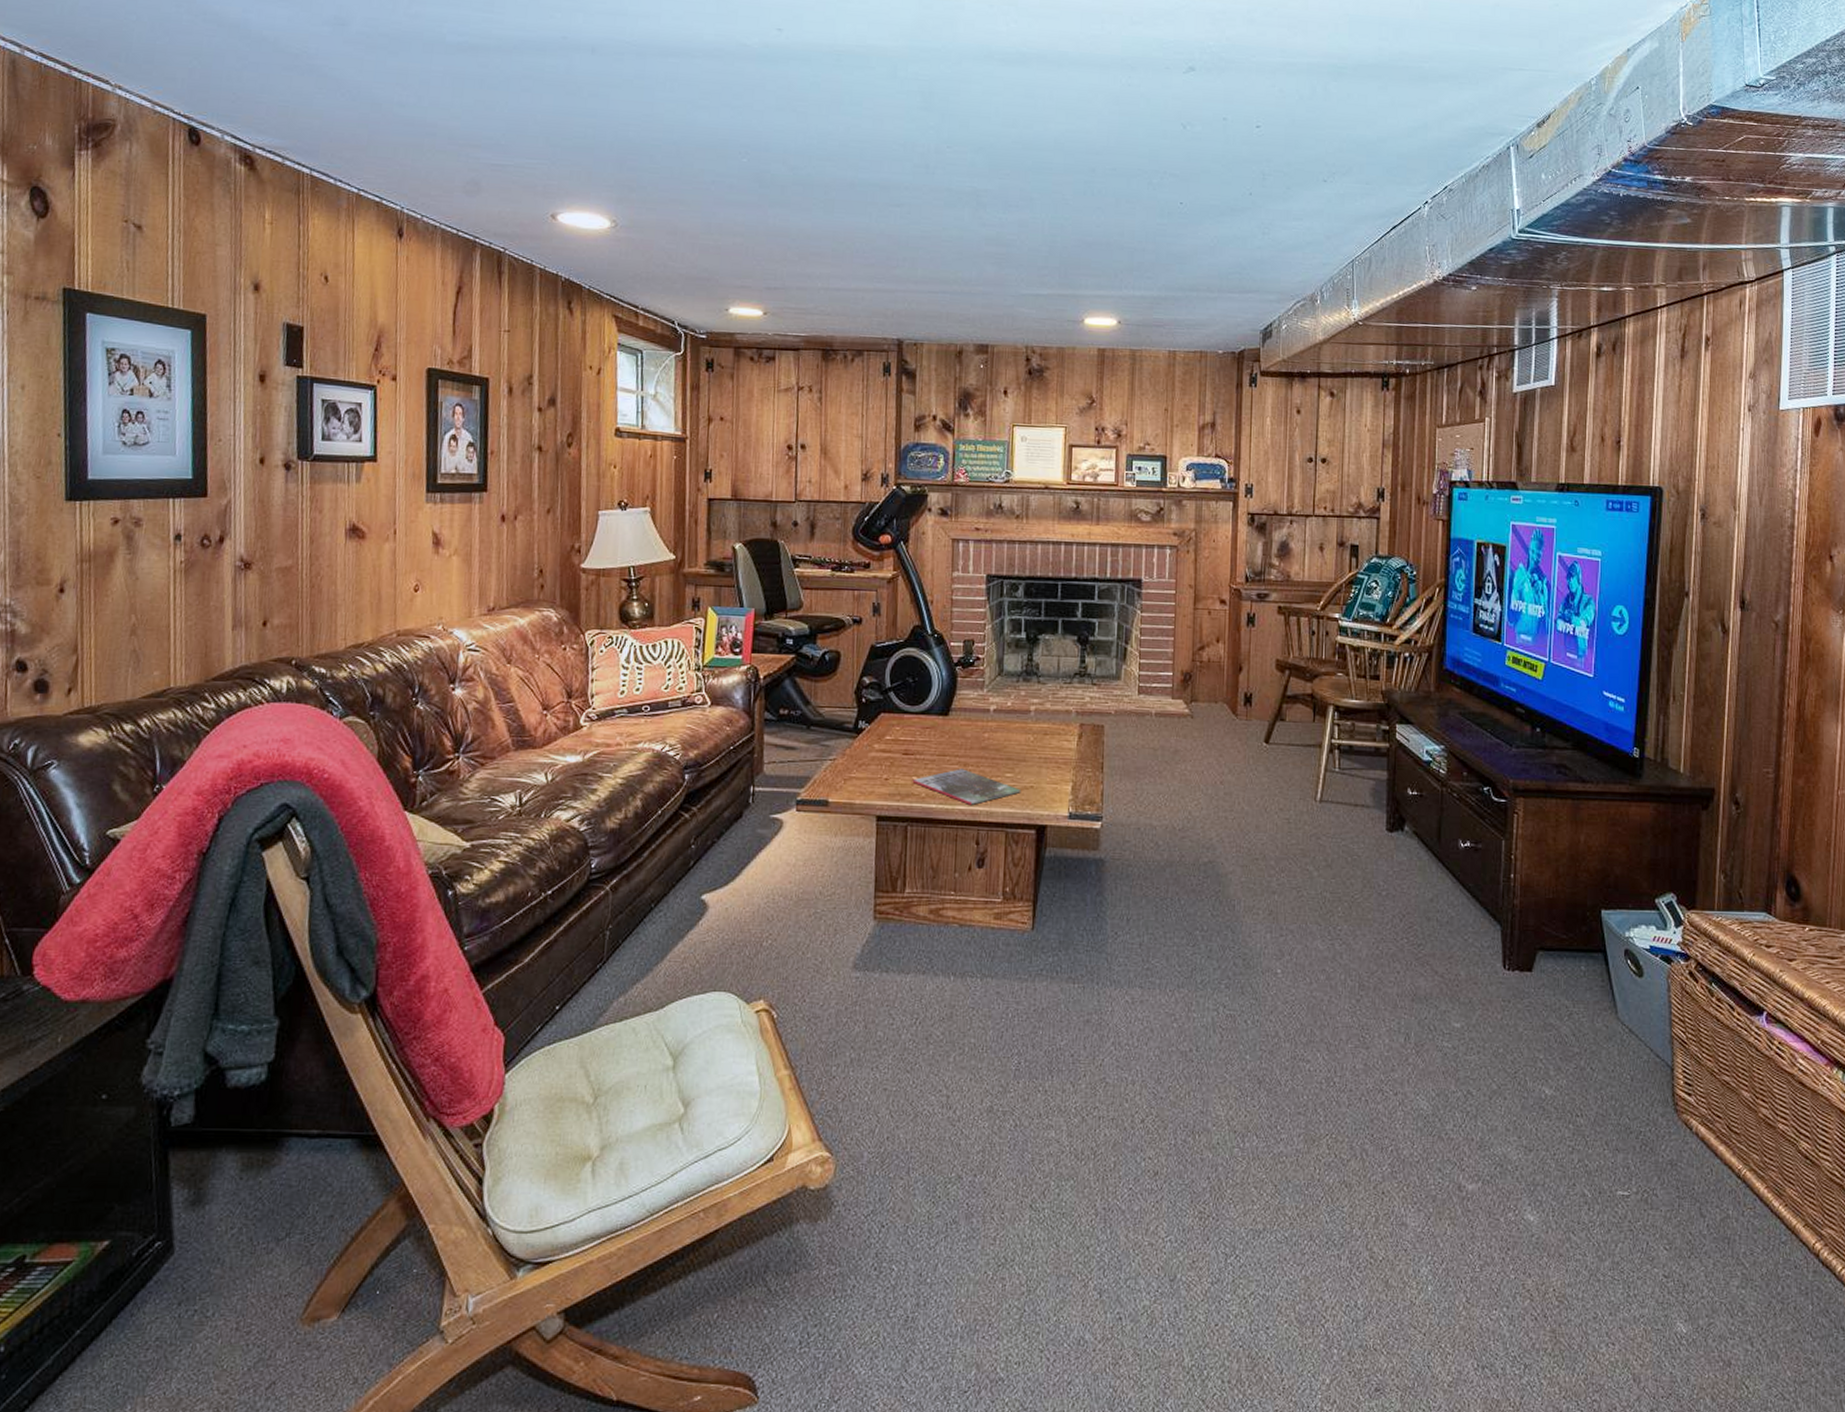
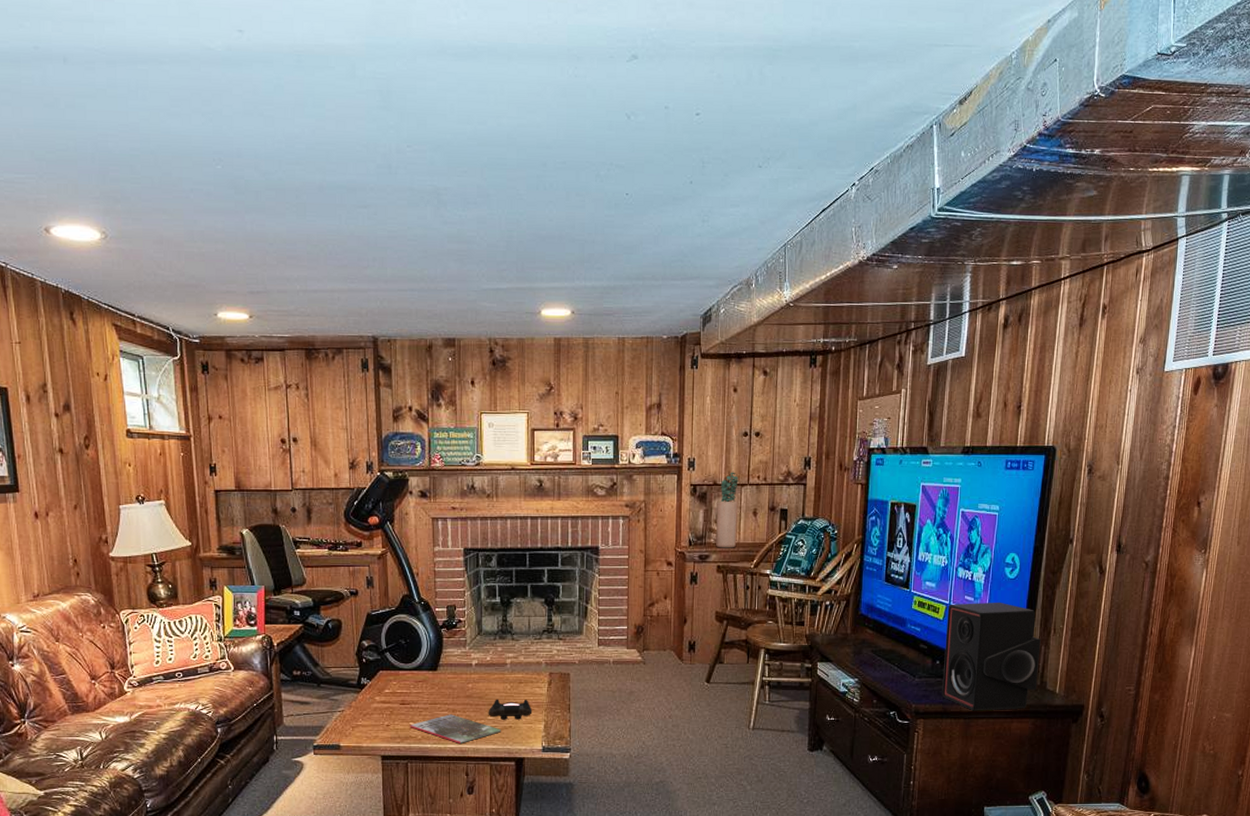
control: none [1006,752,1059,779] -> present [488,699,533,720]
vase: none [1277,499,1303,587] -> present [716,470,739,548]
stereo: none [1544,661,1659,791] -> present [942,602,1041,711]

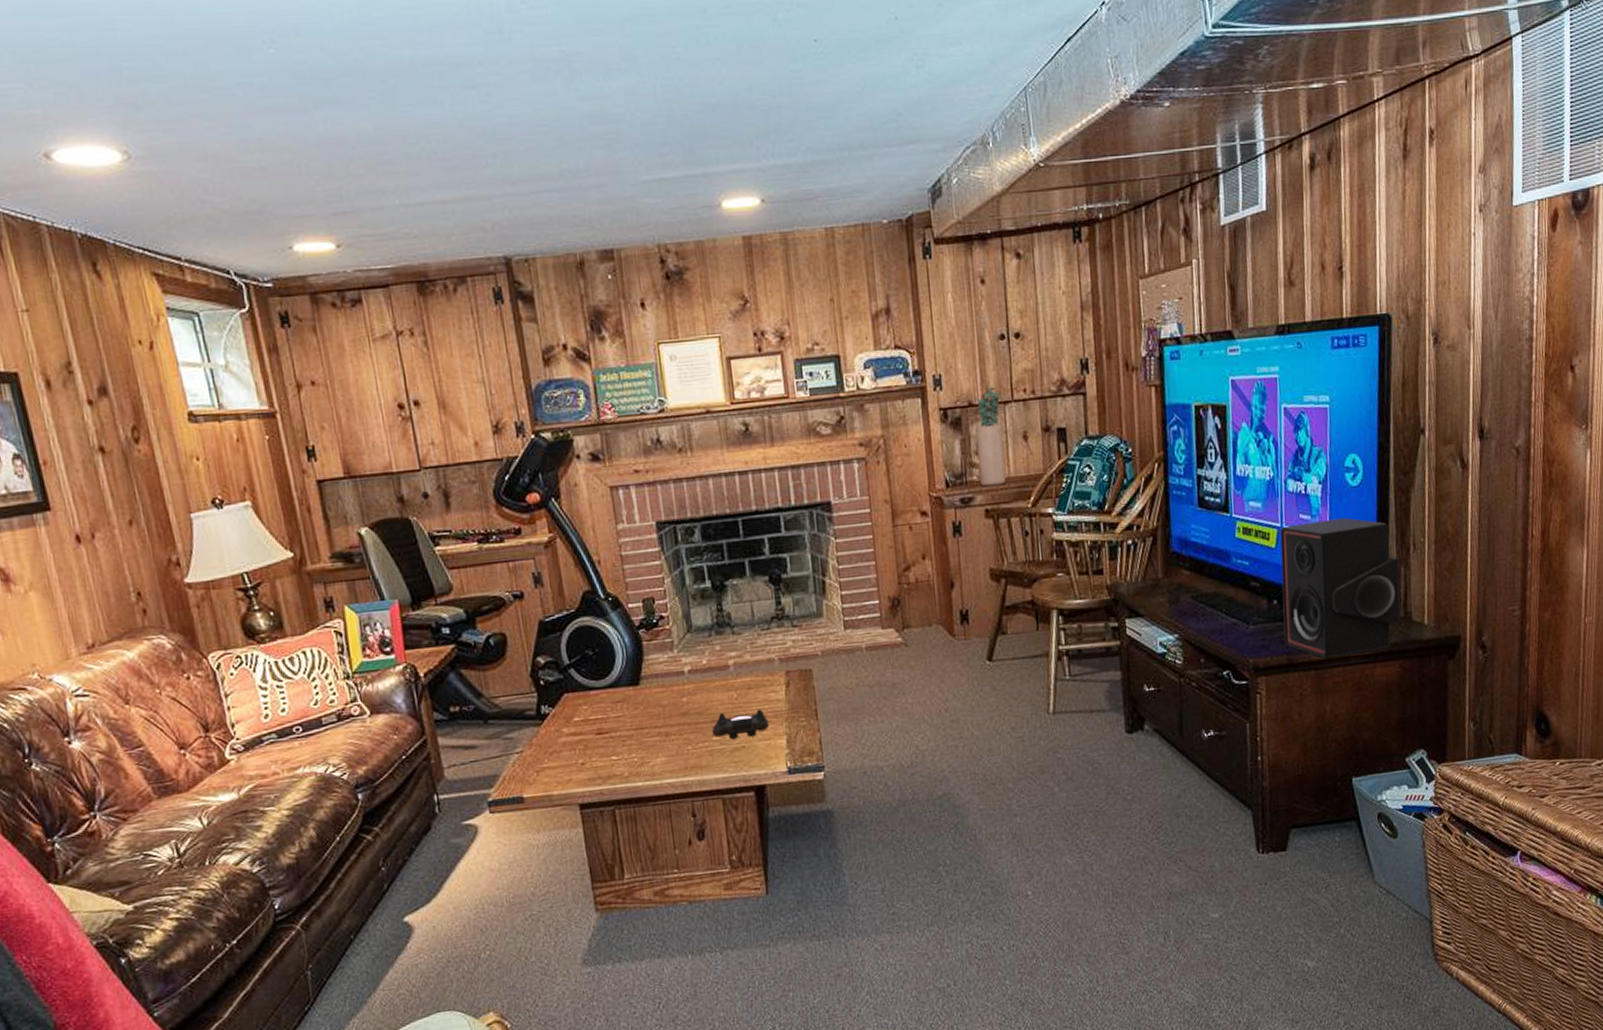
magazine: present [409,714,502,743] -> none [611,739,733,777]

